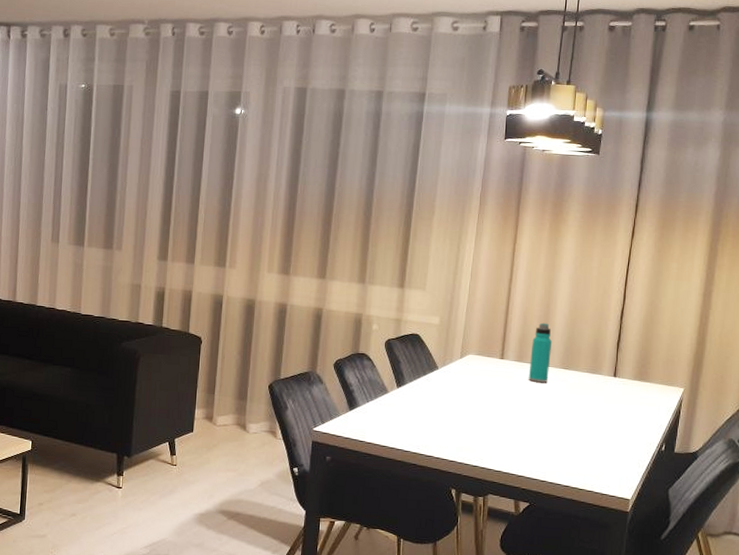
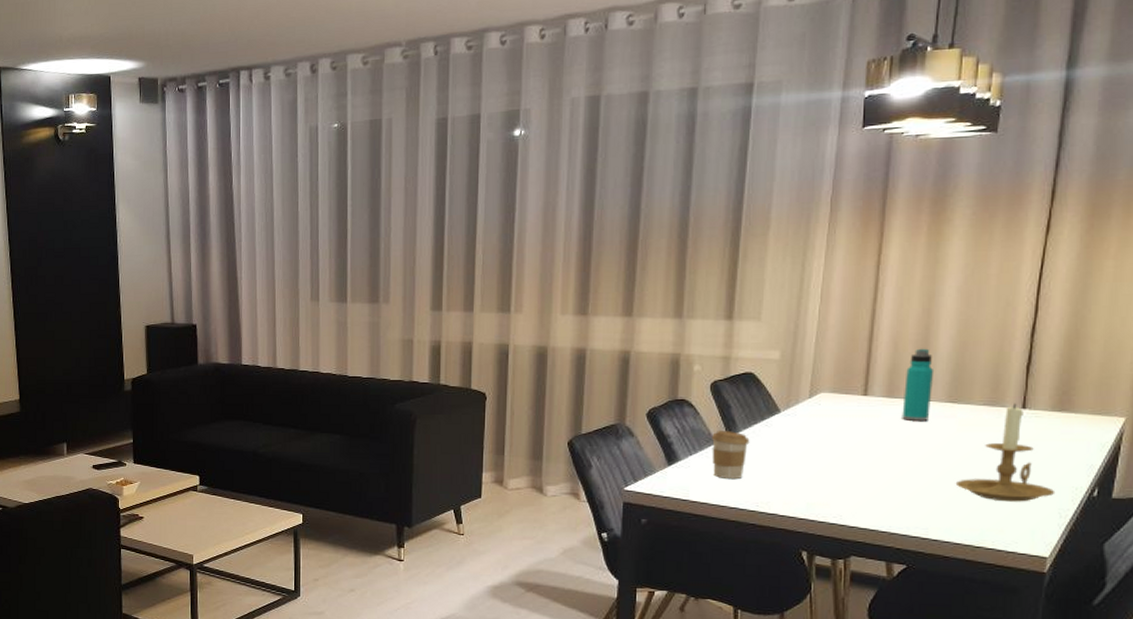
coffee cup: none [384,381,414,425] -> present [712,430,750,480]
candle holder: none [566,372,636,453] -> present [955,403,1055,502]

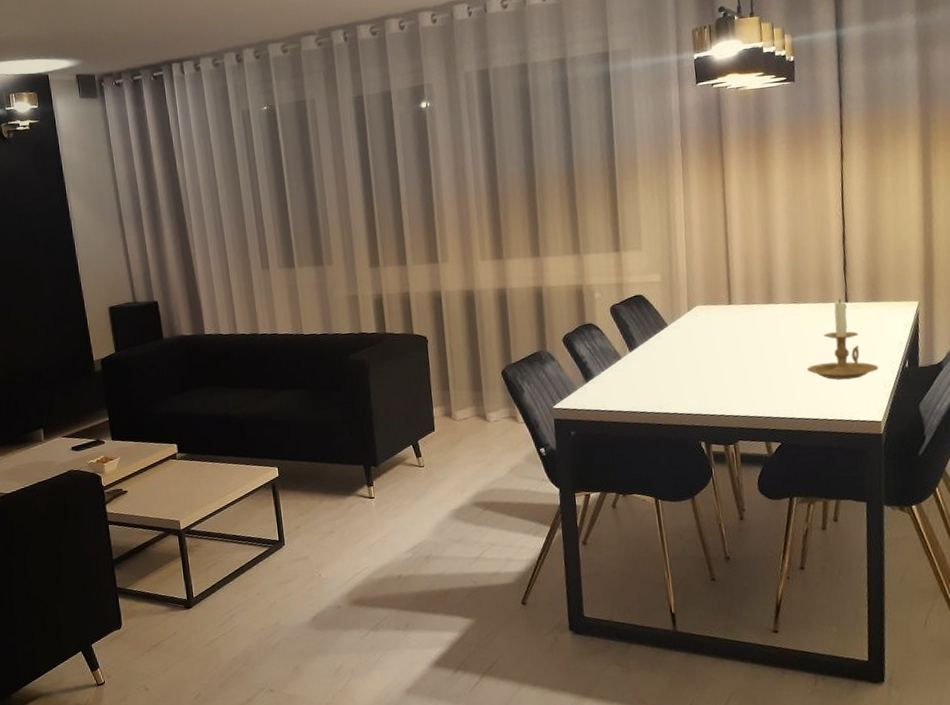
coffee cup: present [712,430,750,480] -> none [617,346,648,388]
water bottle: present [902,348,935,421] -> none [757,260,780,322]

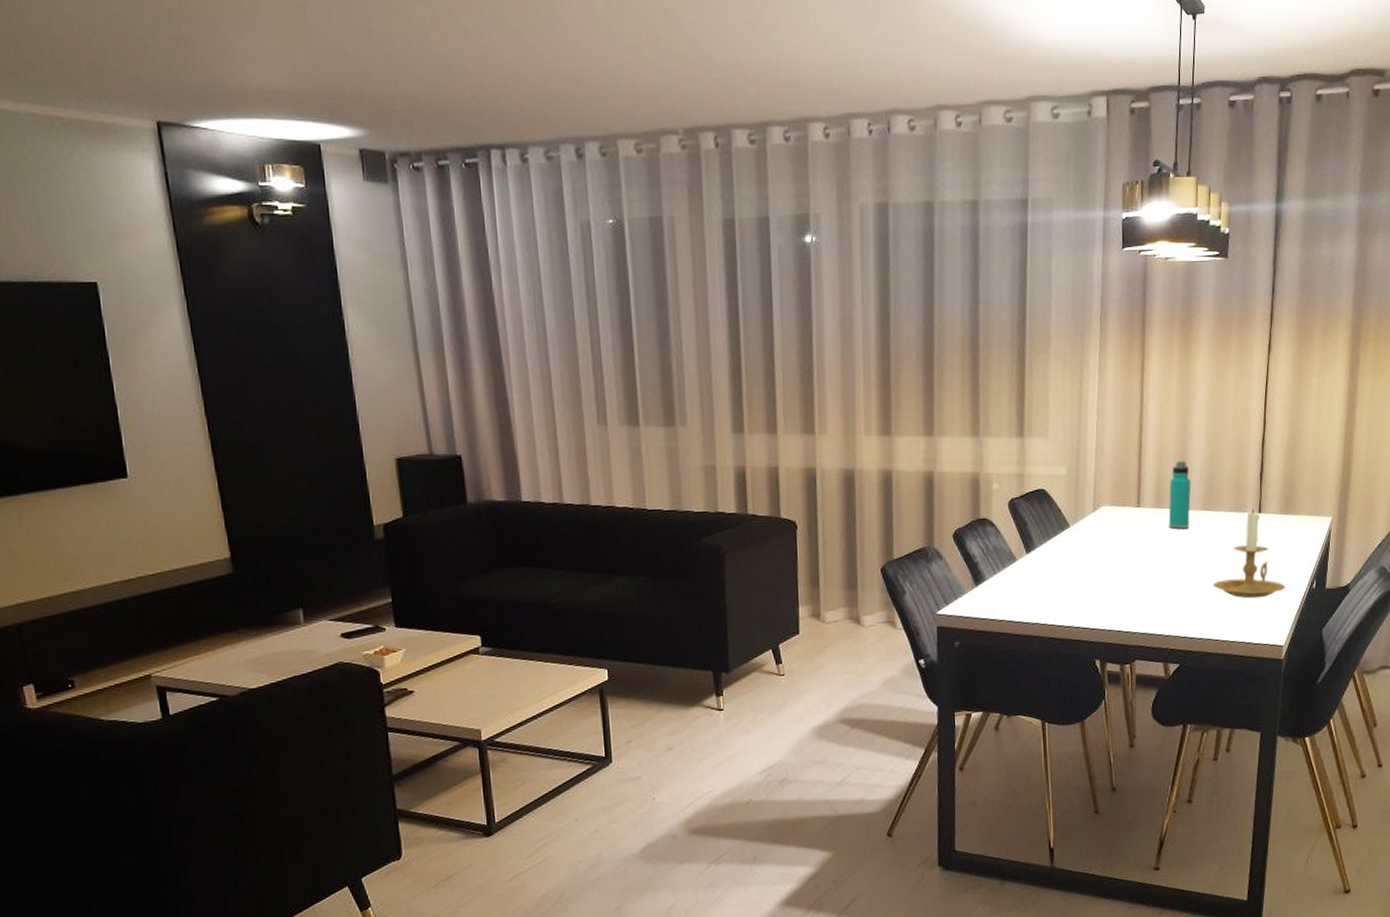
water bottle: none [757,260,780,322] -> present [1168,460,1191,529]

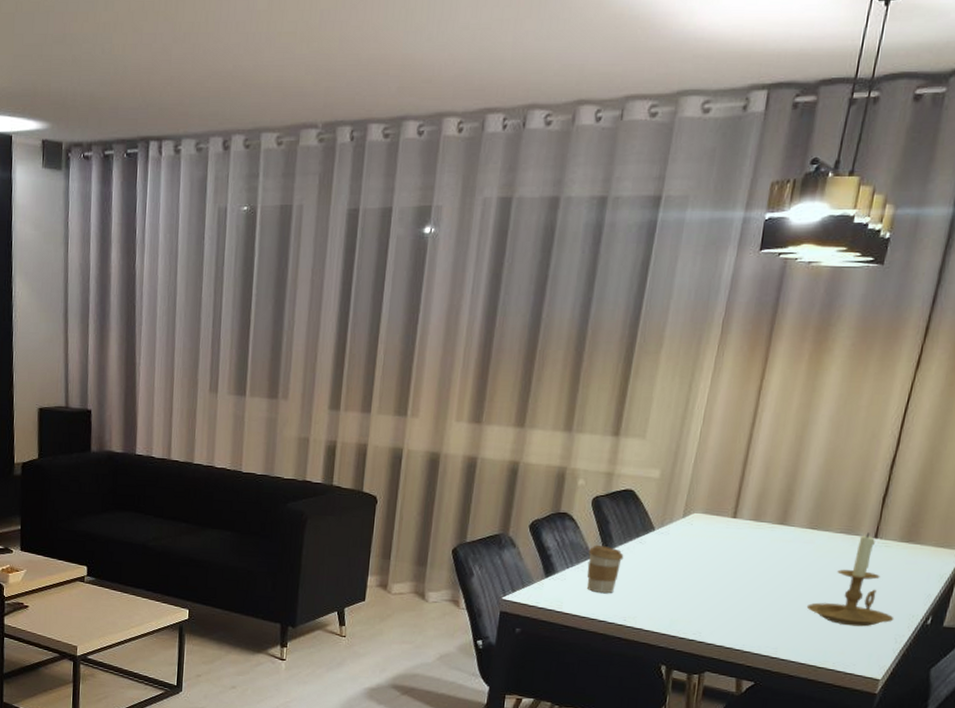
coffee cup: none [1013,547,1046,596] -> present [587,544,624,594]
water bottle: present [1168,460,1191,529] -> none [765,474,800,545]

